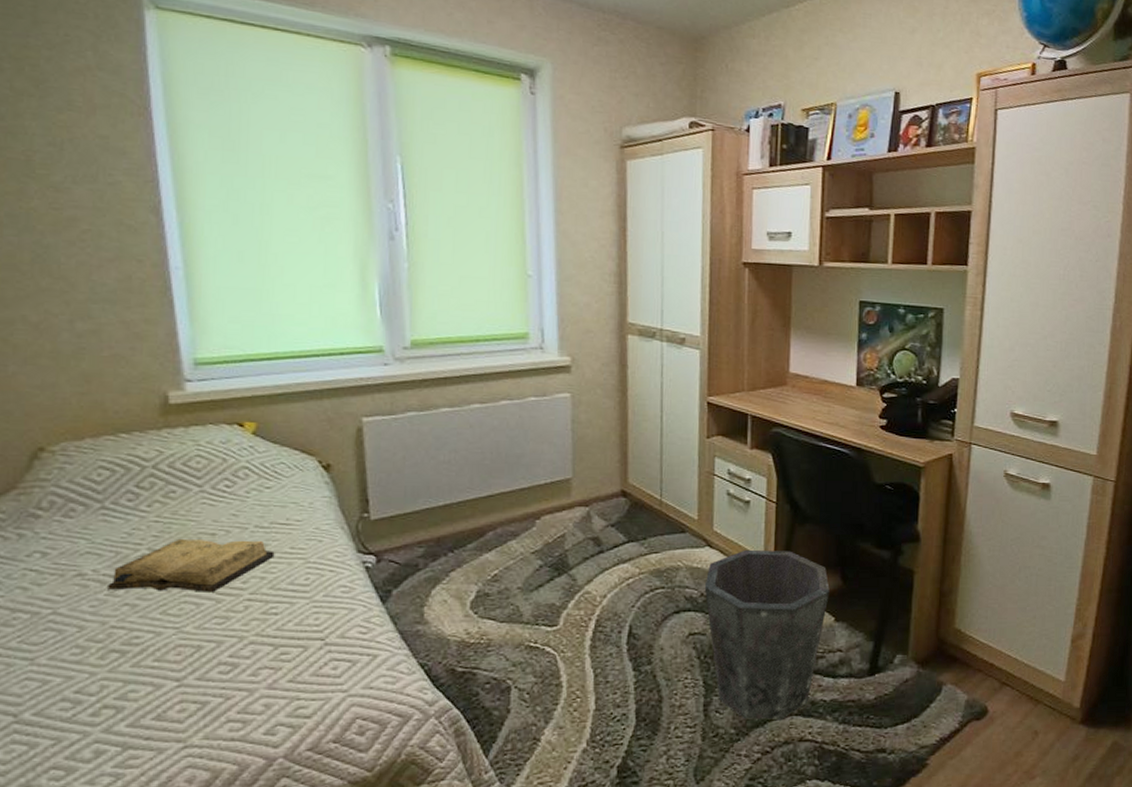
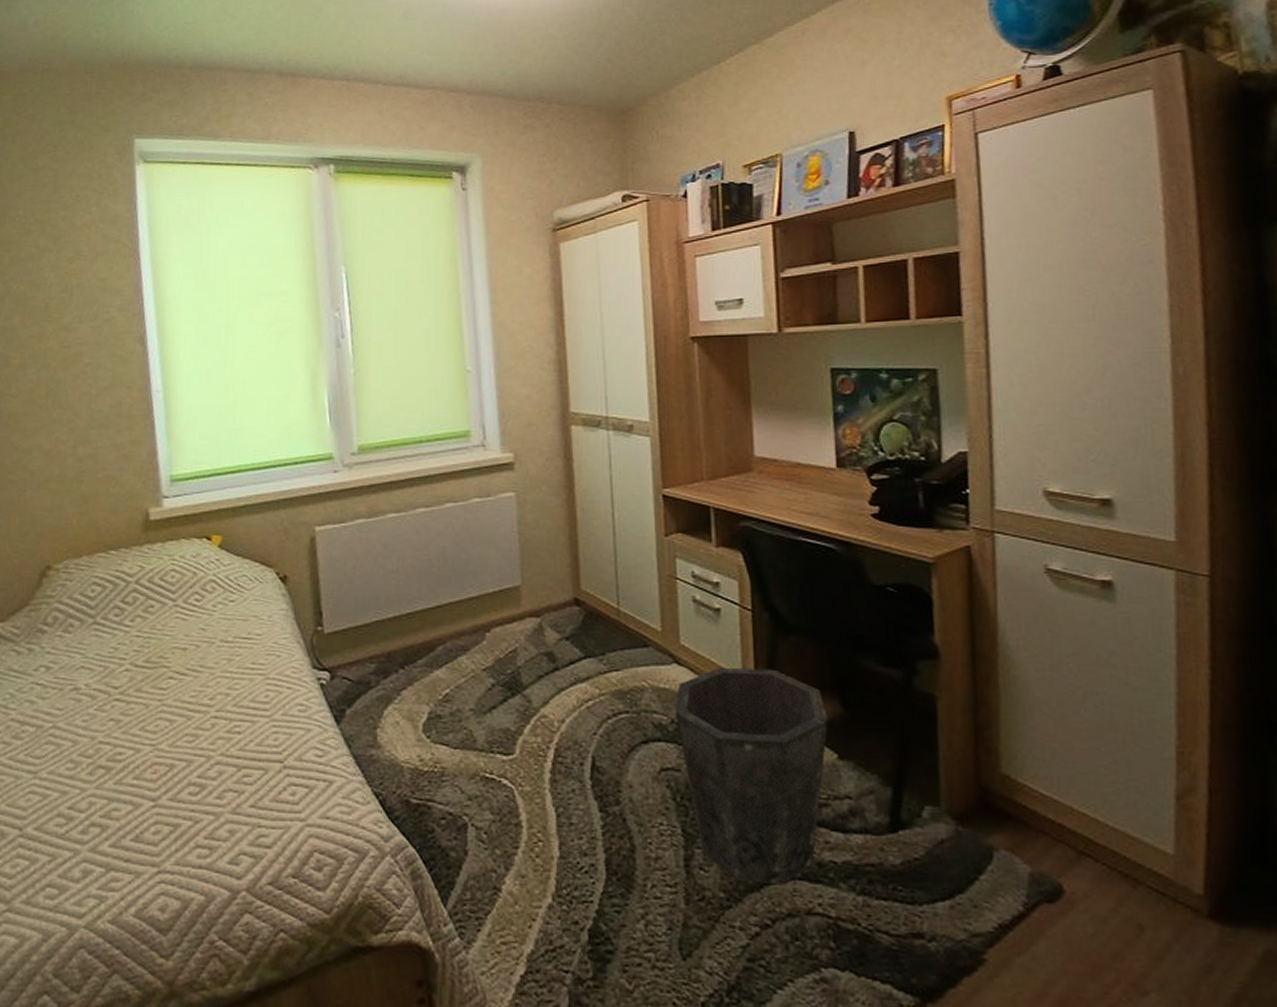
diary: present [108,538,275,592] -> none [97,653,238,709]

